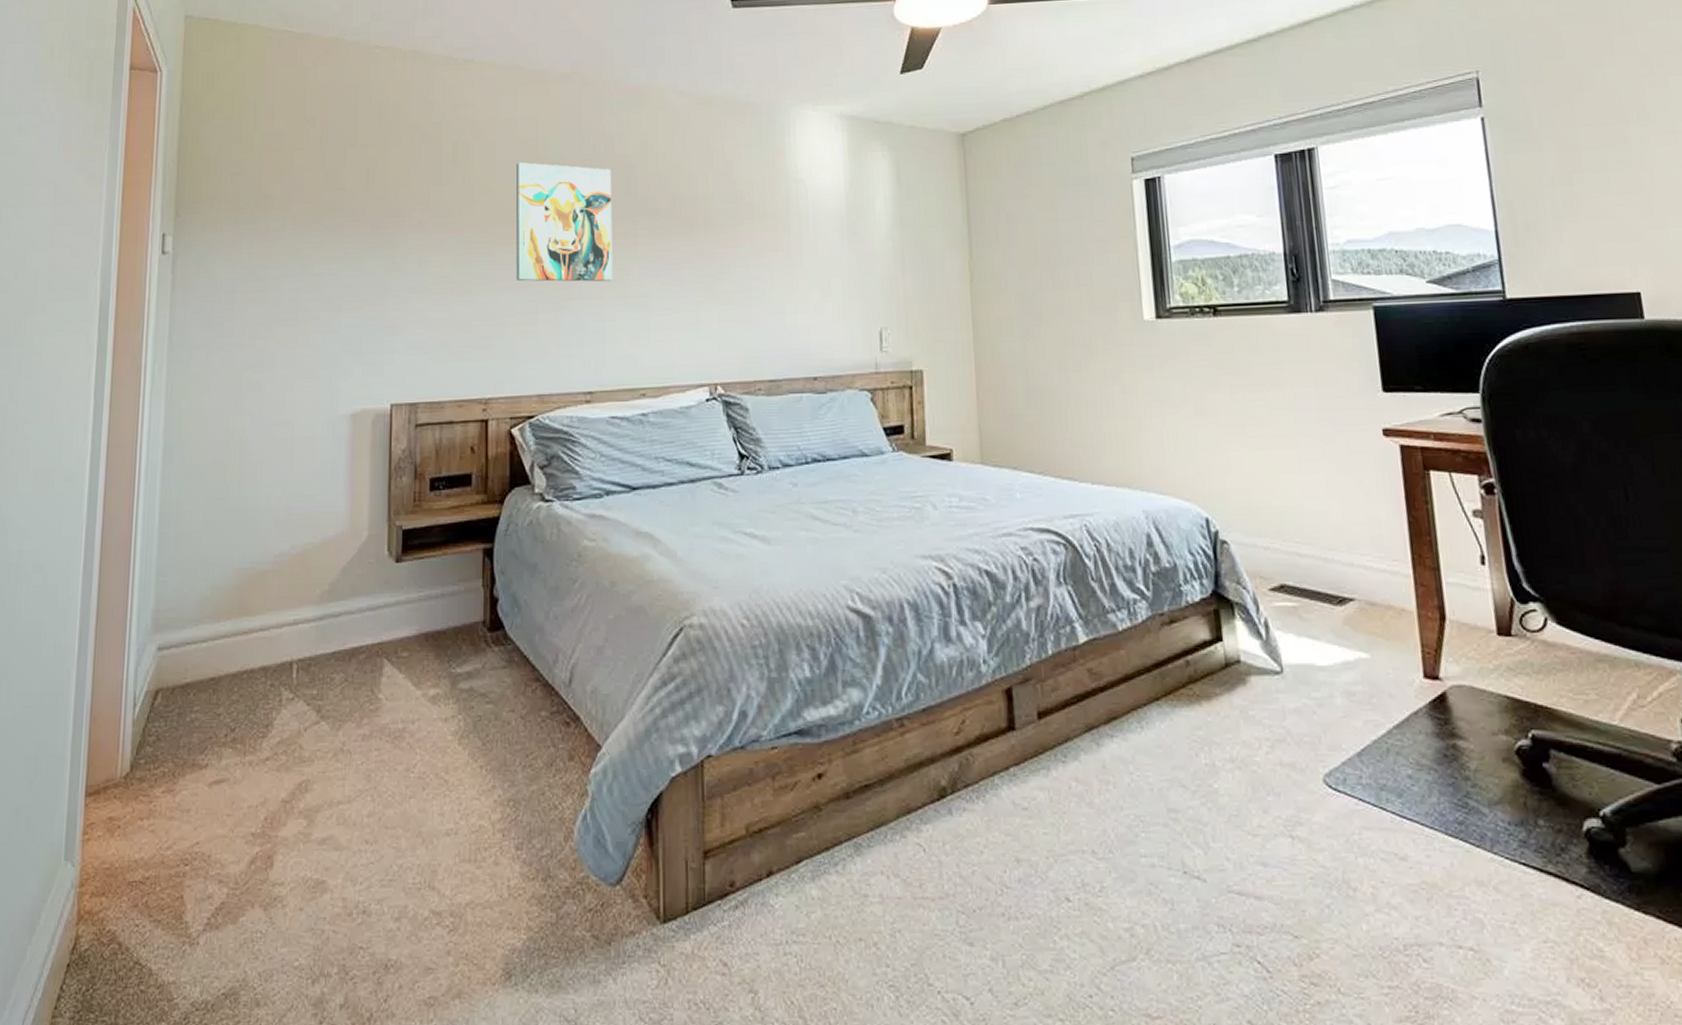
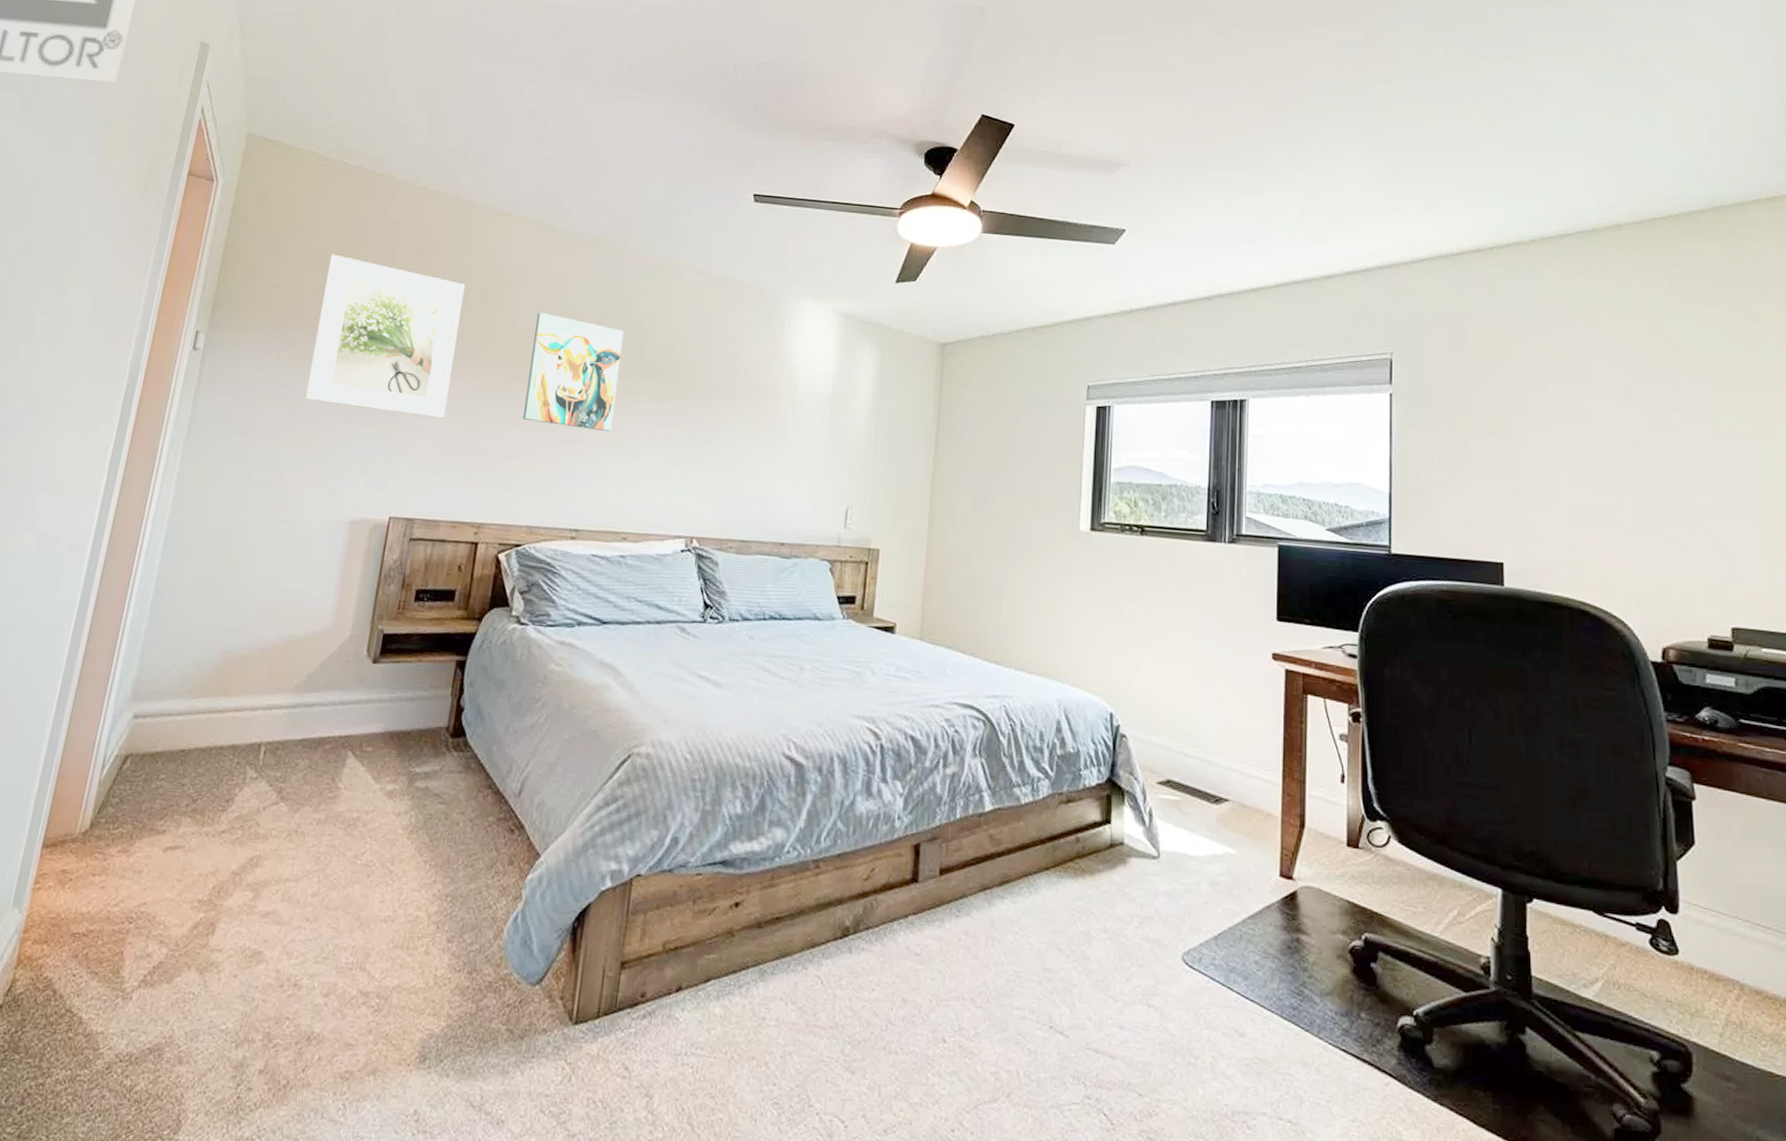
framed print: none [285,131,435,292] -> present [305,254,465,419]

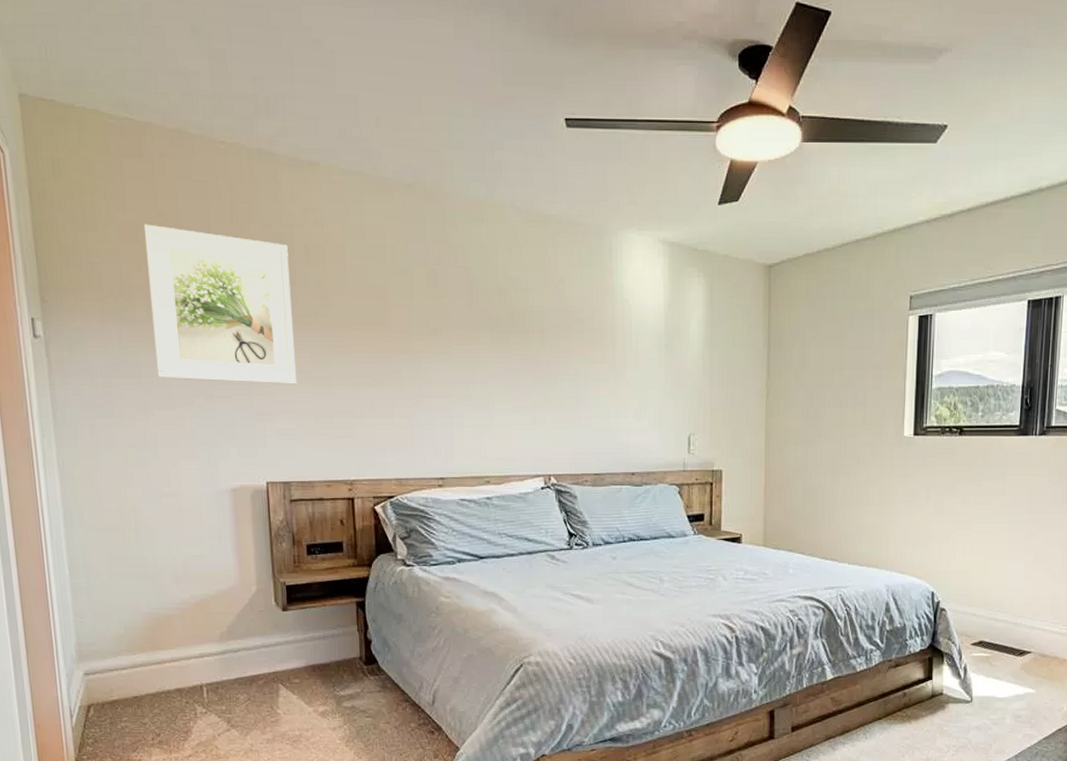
wall art: present [523,312,625,432] -> none [367,268,459,384]

